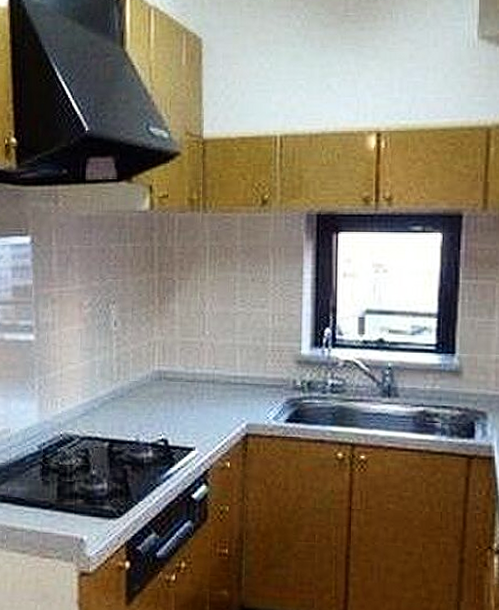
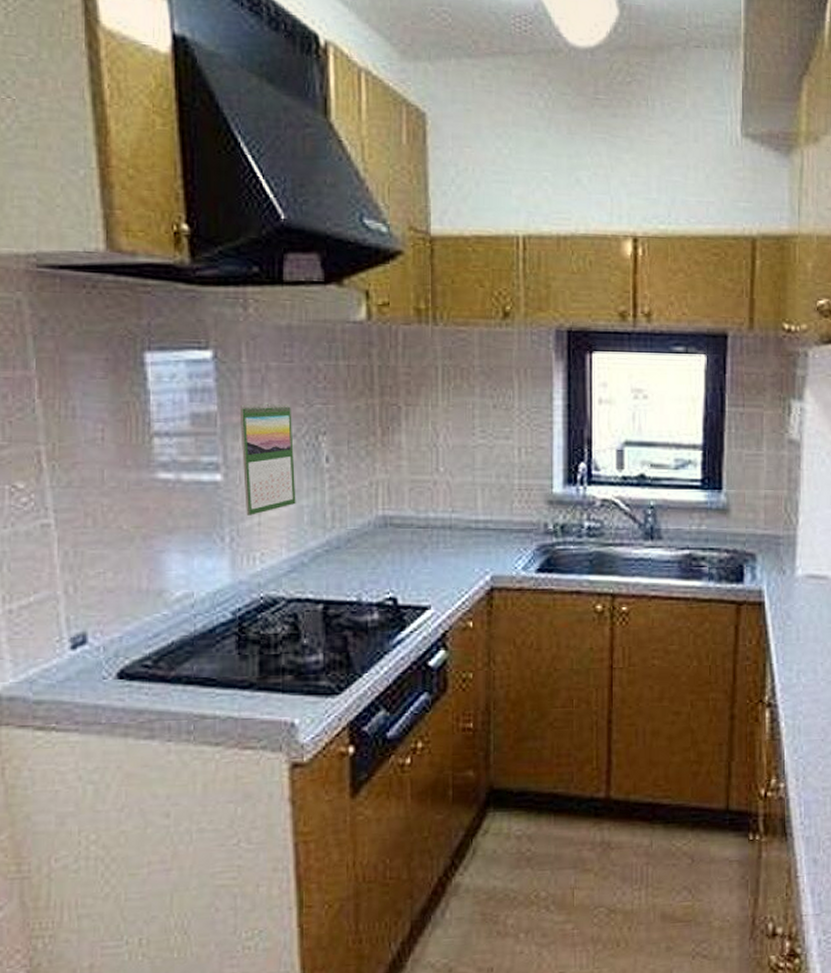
calendar: none [49,277,90,368] -> present [239,402,296,515]

